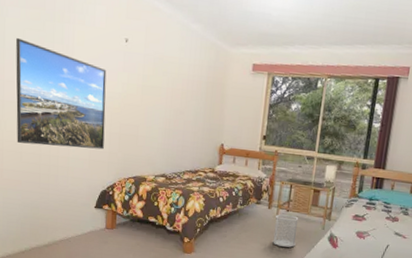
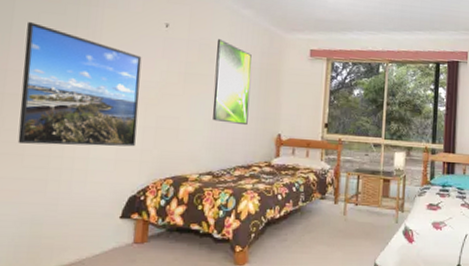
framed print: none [166,53,199,135] -> present [213,39,252,126]
wastebasket: present [273,214,299,248] -> none [341,209,369,247]

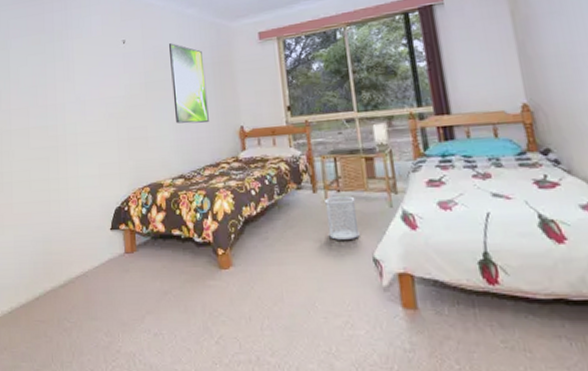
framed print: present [17,22,142,147] -> none [20,65,113,171]
wastebasket: none [341,209,369,247] -> present [325,196,360,240]

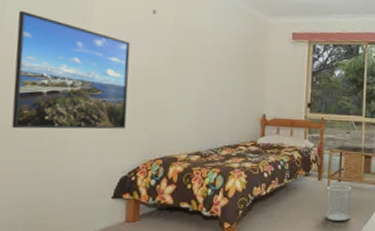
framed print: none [20,65,113,171] -> present [11,11,130,129]
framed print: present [169,43,209,124] -> none [199,24,236,107]

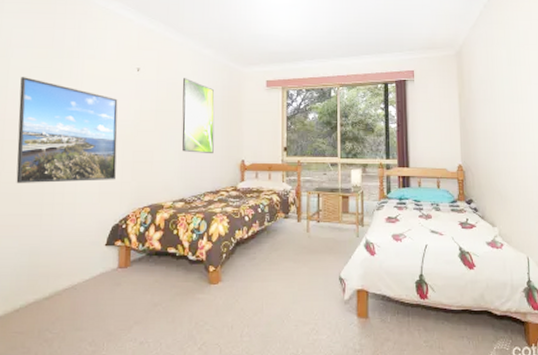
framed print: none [199,24,236,107] -> present [182,78,215,154]
wastebasket: present [326,185,352,221] -> none [307,226,331,262]

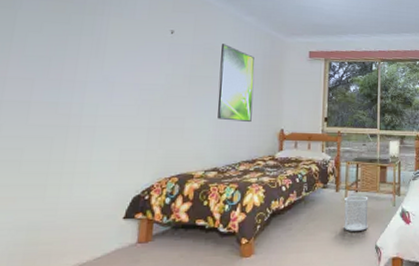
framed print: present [16,77,118,183] -> none [15,31,147,150]
wastebasket: none [307,226,331,262] -> present [344,196,369,231]

